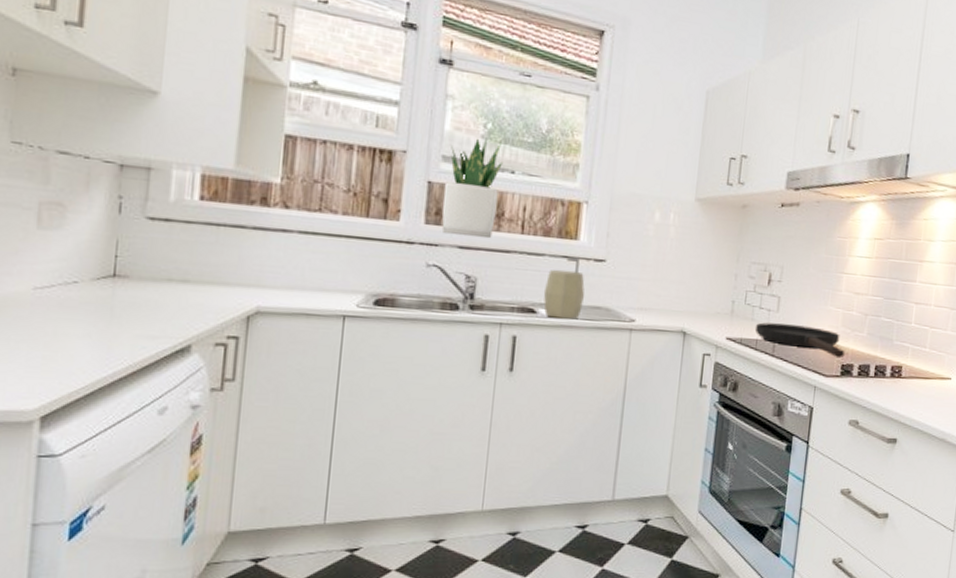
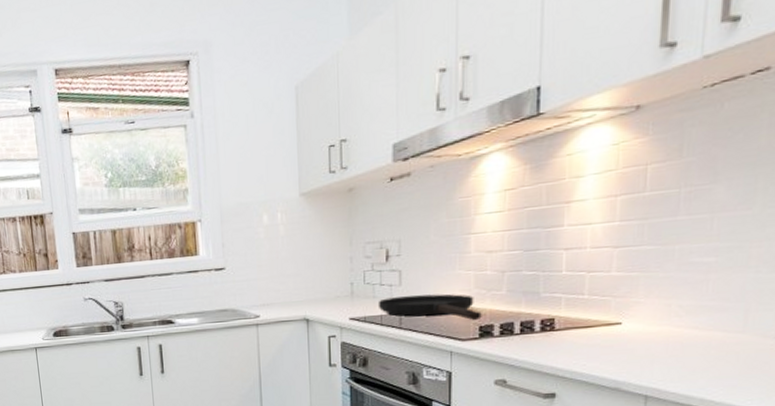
planter: present [441,137,503,239] -> none [84,185,129,272]
soap dispenser: present [543,256,585,320] -> none [177,270,212,325]

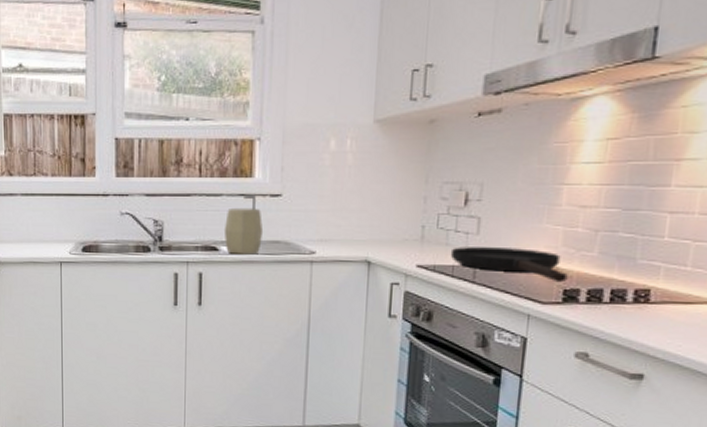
soap dispenser: none [177,270,212,325] -> present [223,194,263,255]

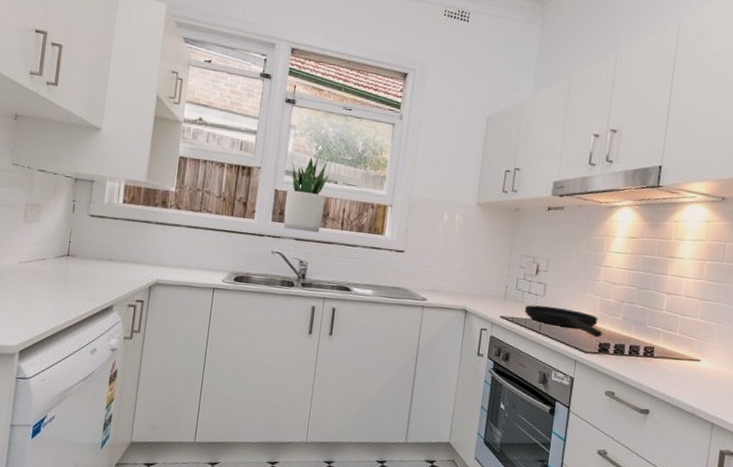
planter: none [129,90,178,185] -> present [283,157,329,233]
soap dispenser: present [223,194,263,255] -> none [356,247,388,297]

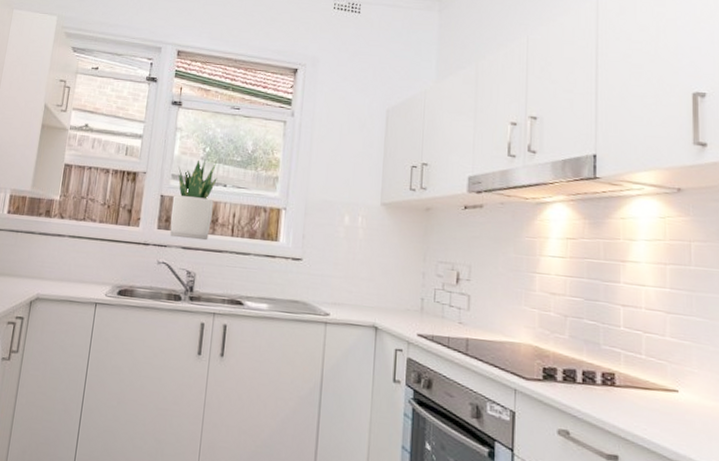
frying pan: present [524,305,603,338] -> none [446,320,546,361]

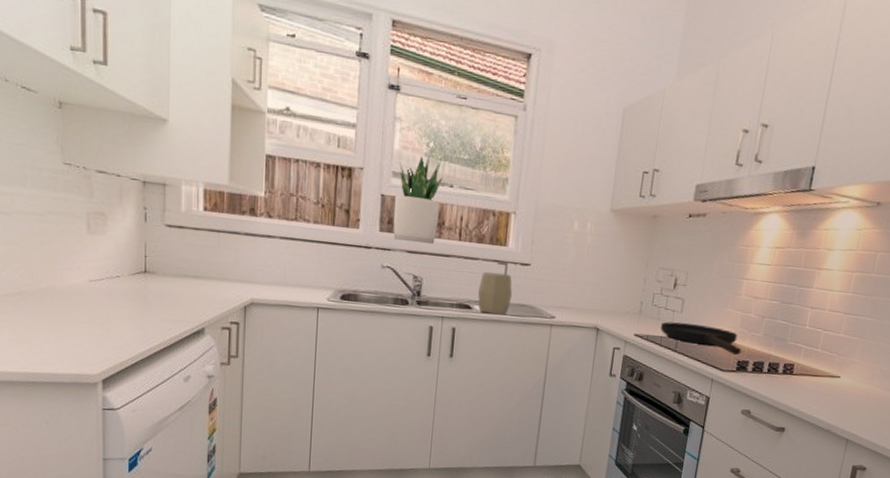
soap dispenser: none [249,255,284,312] -> present [477,260,512,315]
frying pan: none [446,320,546,361] -> present [660,321,742,356]

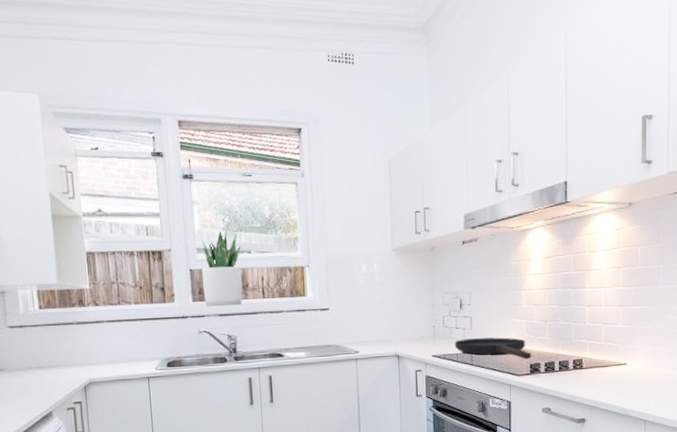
soap dispenser: present [477,260,512,315] -> none [286,309,317,358]

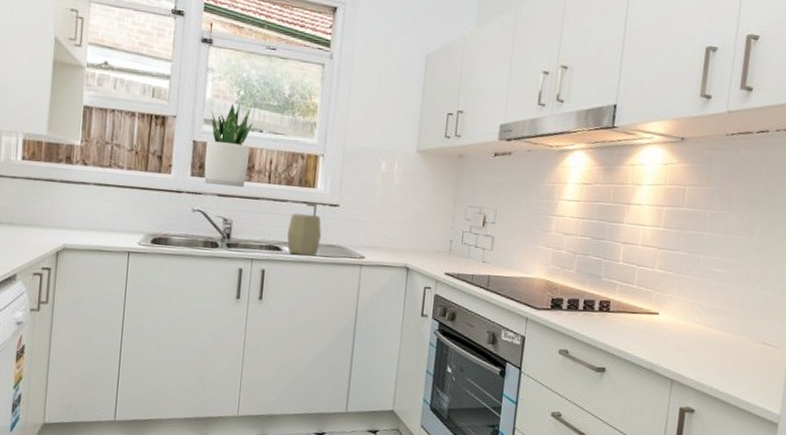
soap dispenser: none [286,309,317,358] -> present [287,202,321,256]
frying pan: present [454,337,532,360] -> none [470,260,555,293]

